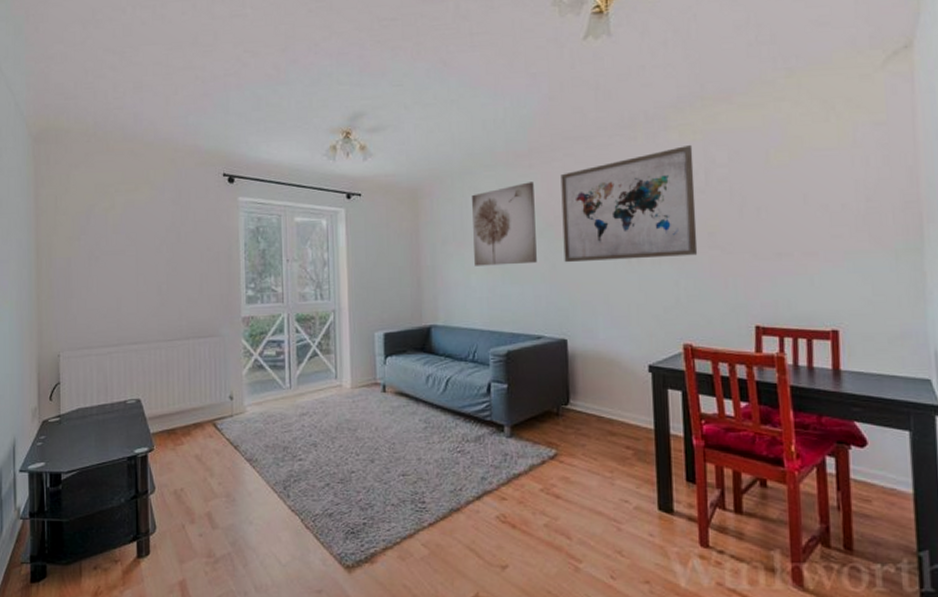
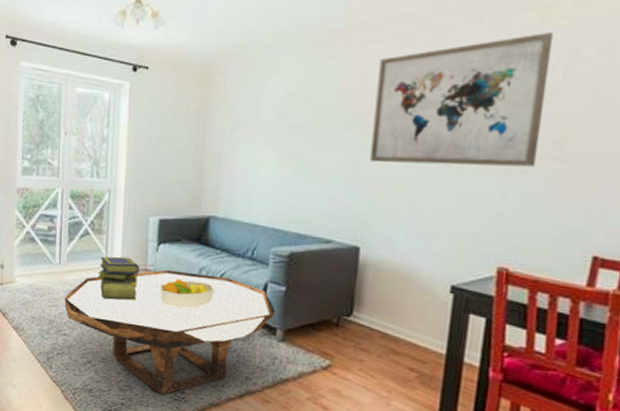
coffee table: none [297,381,501,507] -> present [64,269,276,395]
stack of books: none [329,373,369,418] -> present [97,256,139,301]
fruit bowl: none [390,388,443,419] -> present [159,278,215,310]
wall art: present [472,182,537,266] -> none [265,65,346,160]

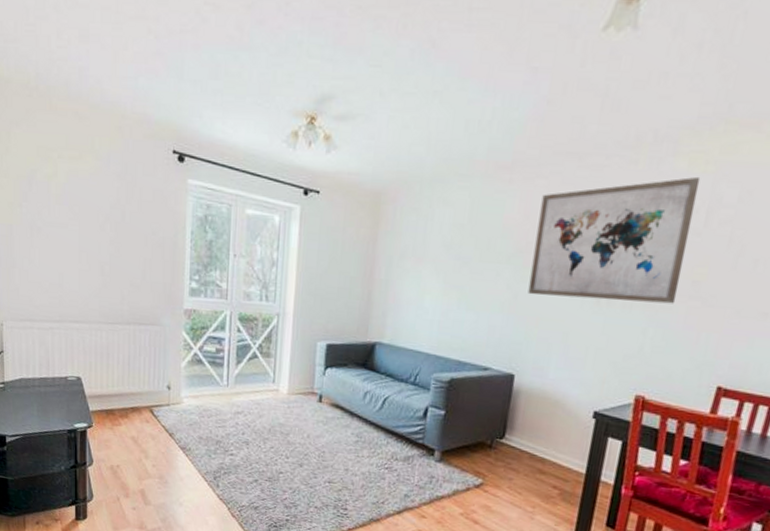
coffee table: present [64,269,276,395] -> none [231,393,435,511]
stack of books: present [97,256,139,301] -> none [265,379,306,423]
fruit bowl: present [159,278,215,310] -> none [325,401,378,432]

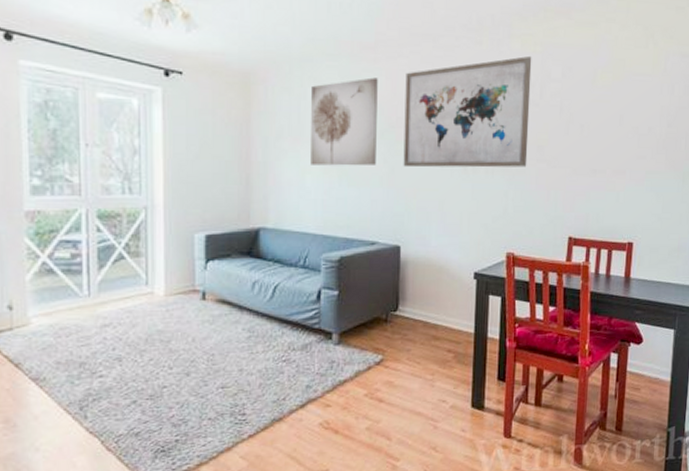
wall art: none [431,199,511,290] -> present [311,77,378,166]

